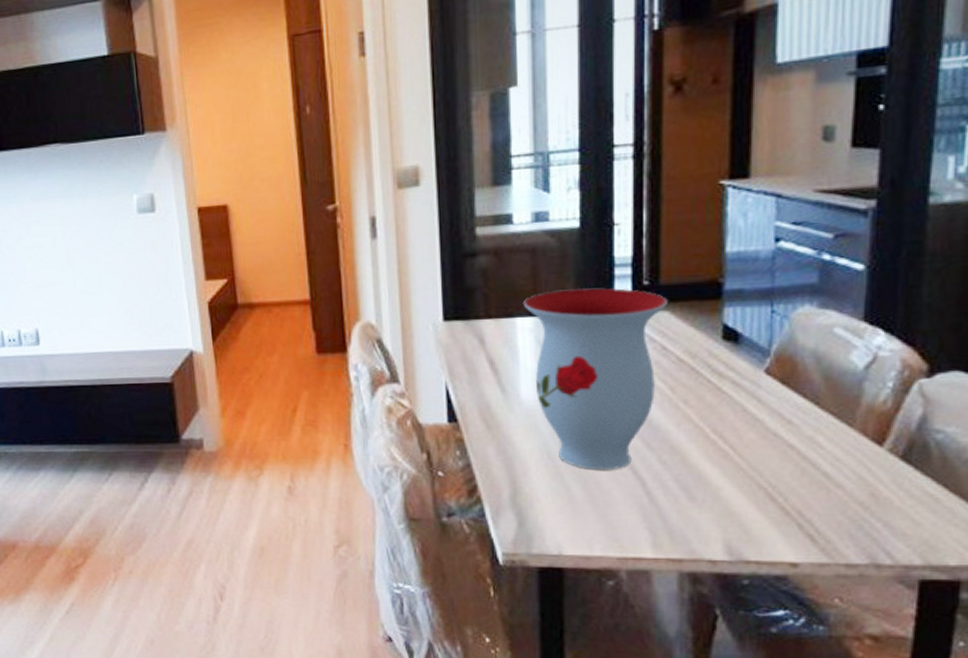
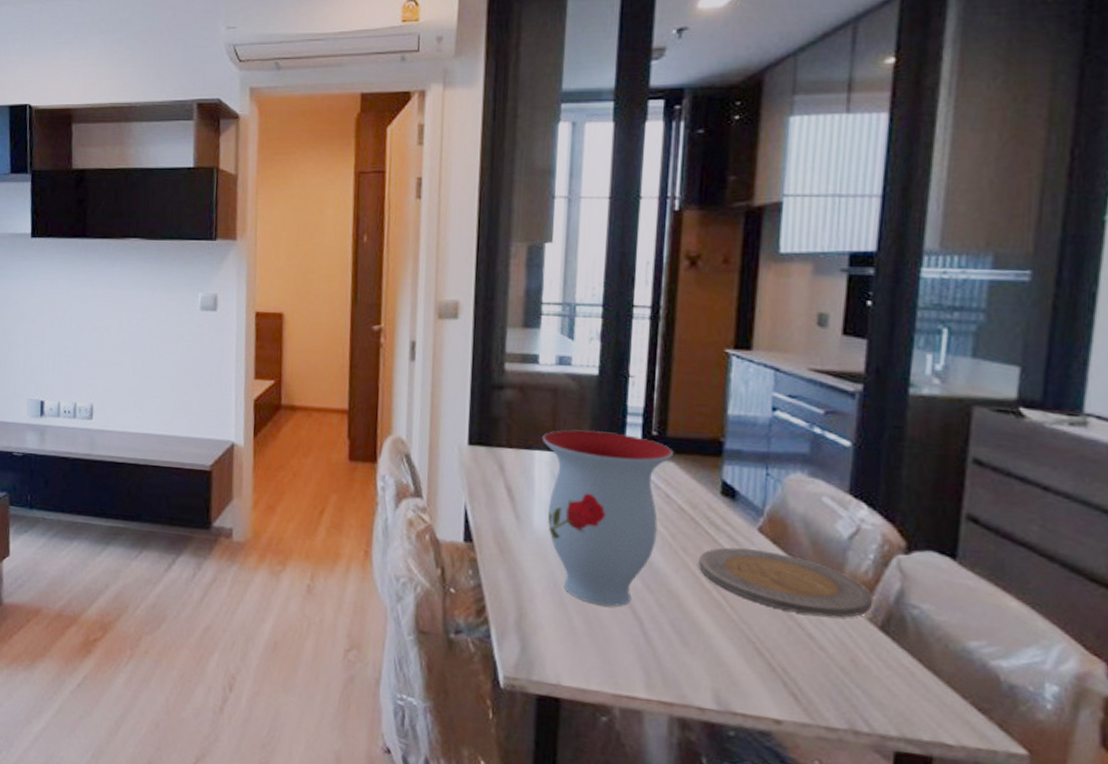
plate: none [702,391,892,453] -> present [699,547,872,617]

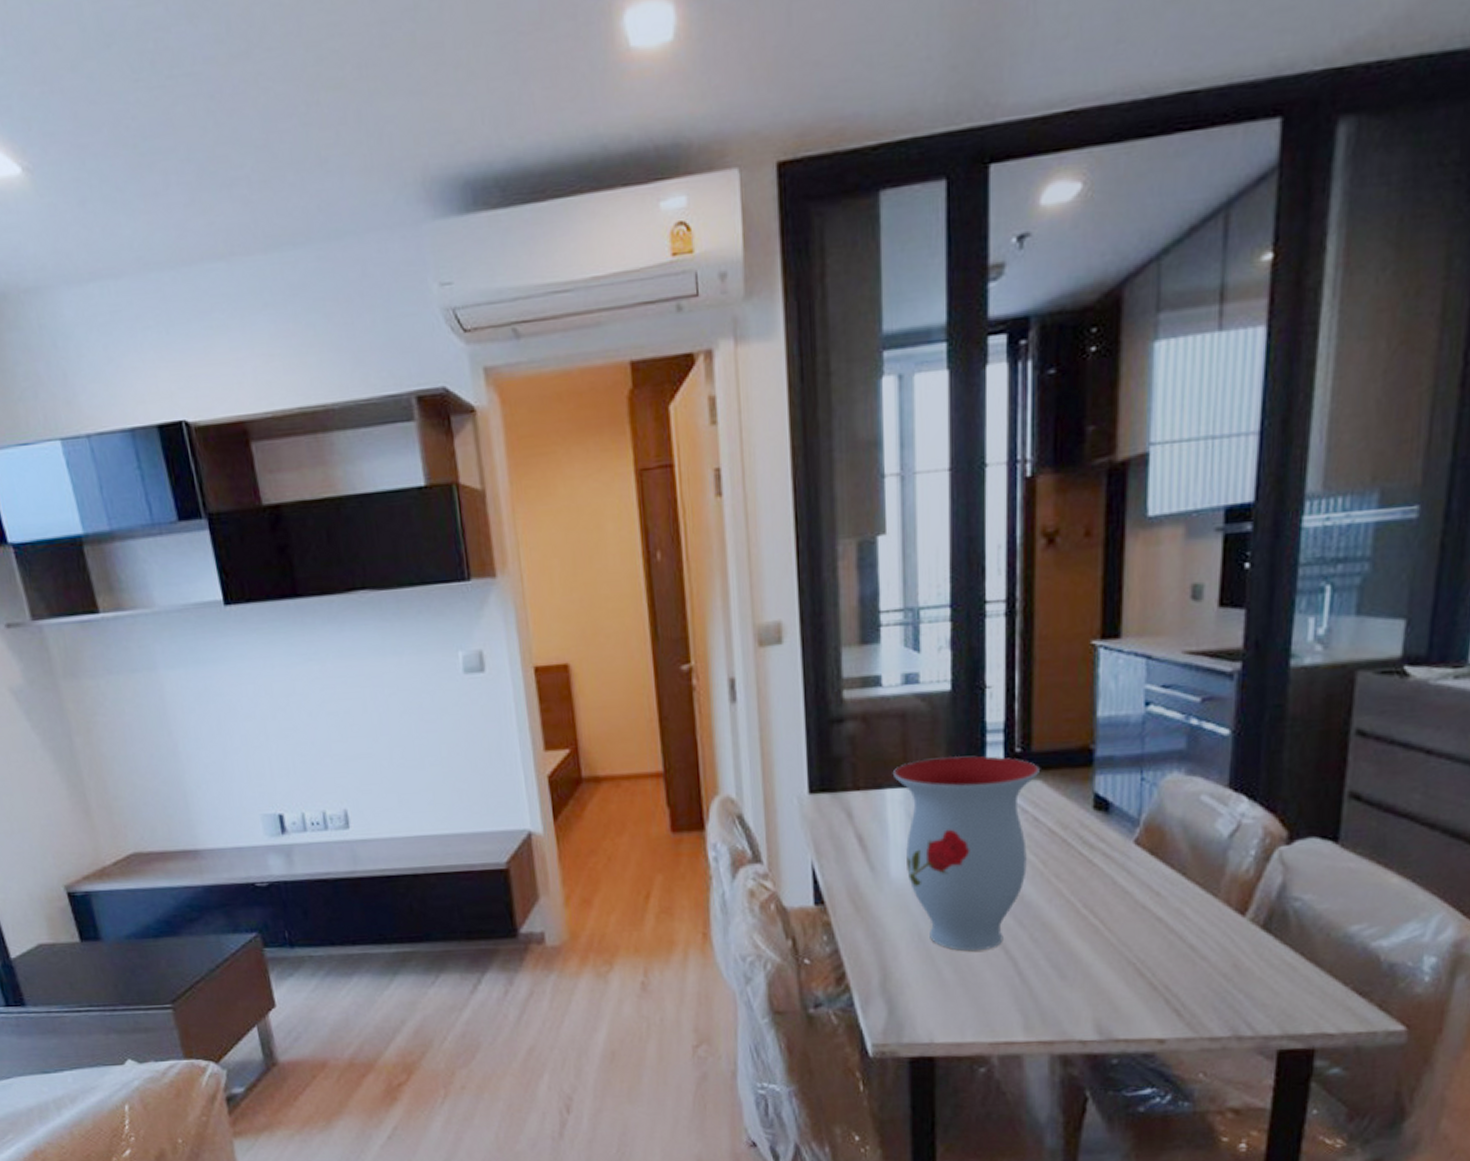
plate: present [699,547,872,617] -> none [1074,862,1254,925]

